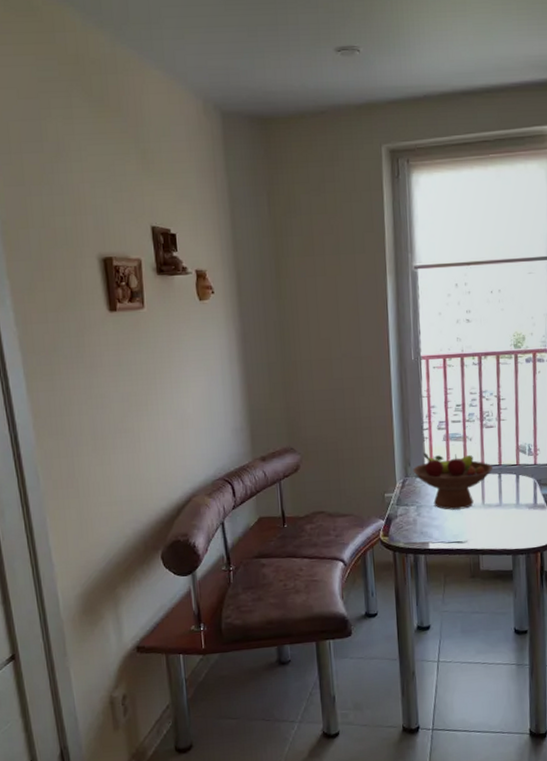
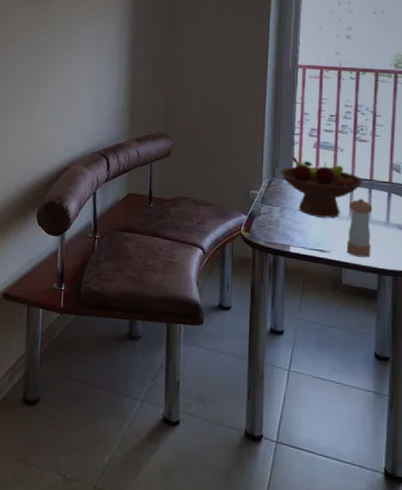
pepper shaker: none [481,484,505,542] -> present [346,198,373,258]

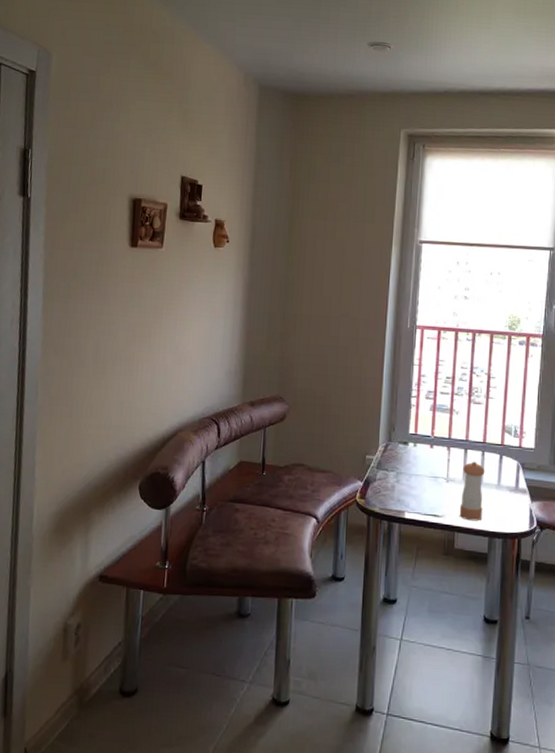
fruit bowl: present [280,156,364,218] -> none [397,420,478,482]

